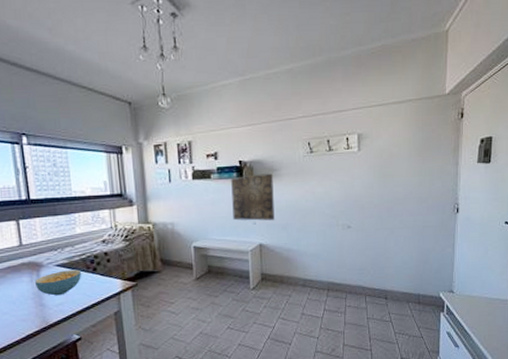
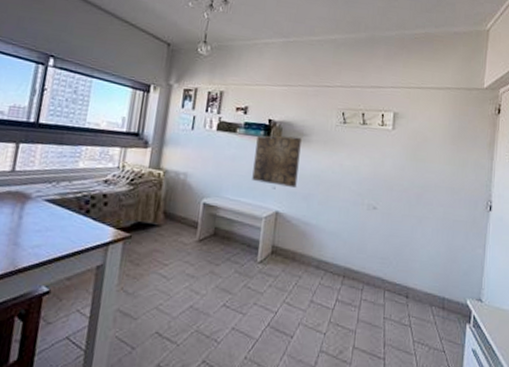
cereal bowl: present [34,269,82,296] -> none [15,207,72,236]

